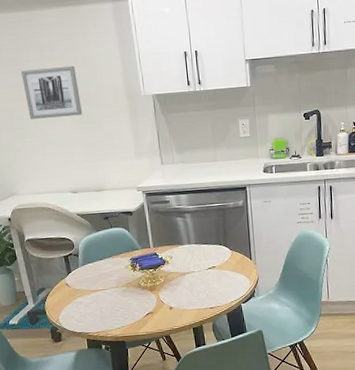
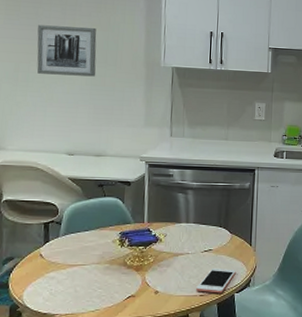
cell phone: none [206,282,240,305] -> present [196,268,236,294]

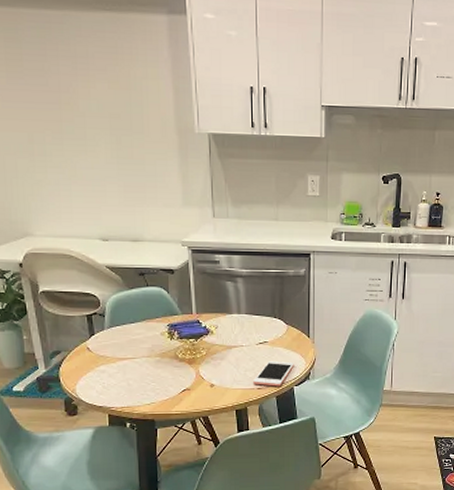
wall art: present [37,25,97,77] -> none [47,84,122,148]

